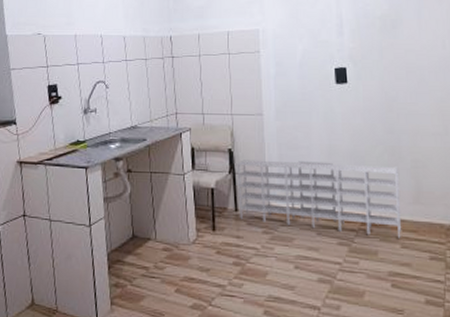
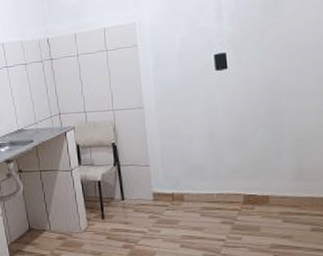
shelving unit: present [237,159,402,238] -> none [121,147,284,213]

